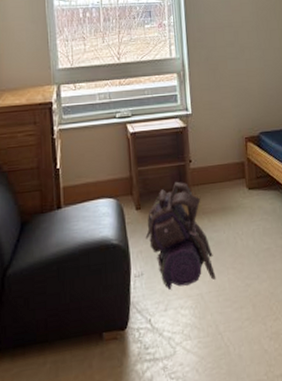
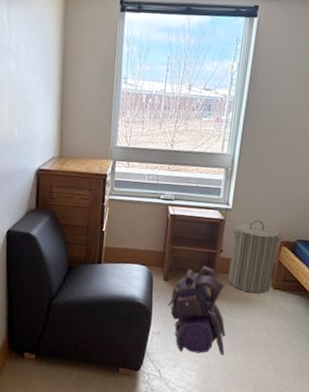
laundry hamper: none [194,121,247,200] -> present [228,220,284,294]

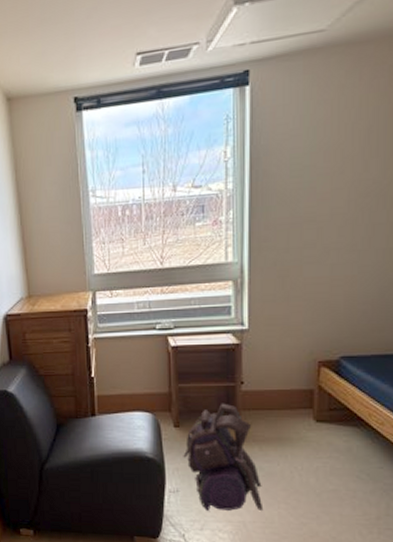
laundry hamper: present [228,220,284,294] -> none [250,339,321,431]

